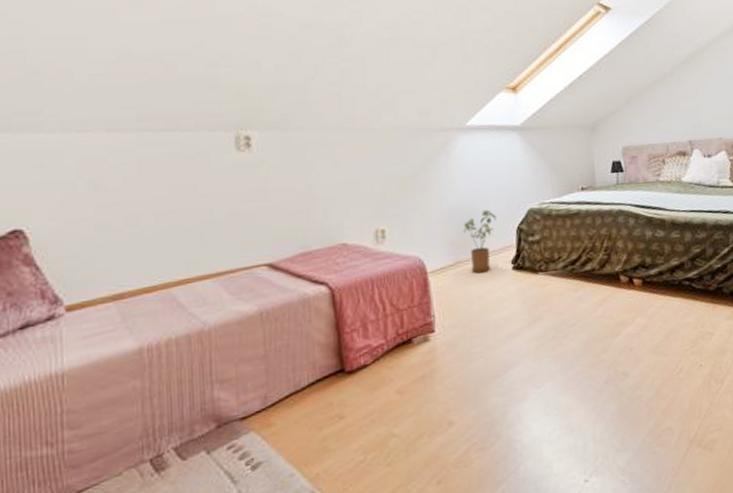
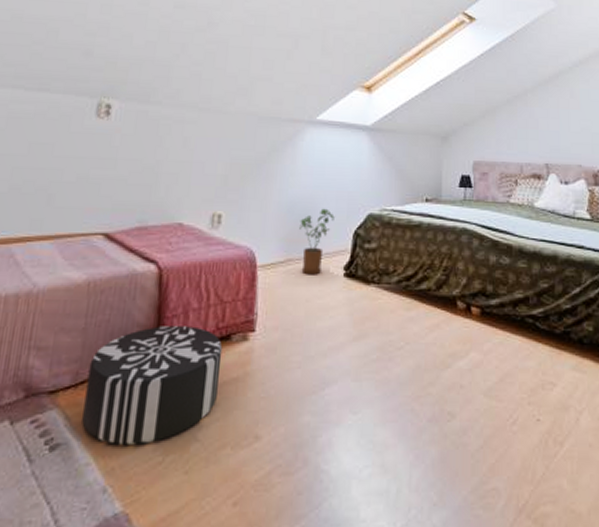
pouf: none [276,336,408,454] -> present [82,326,223,446]

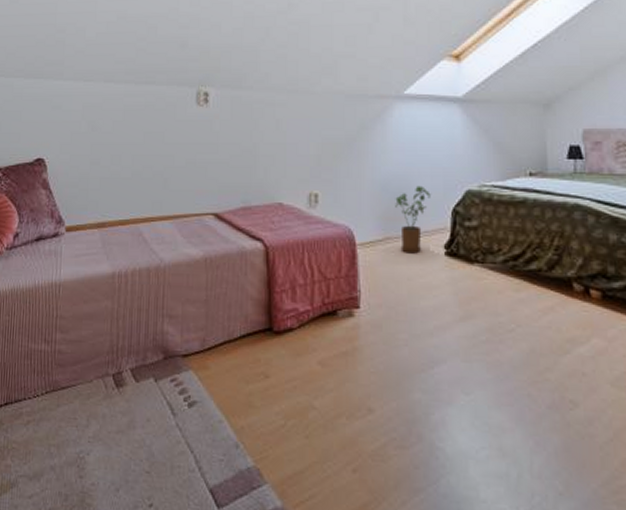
pouf: present [82,326,223,446] -> none [212,300,330,409]

